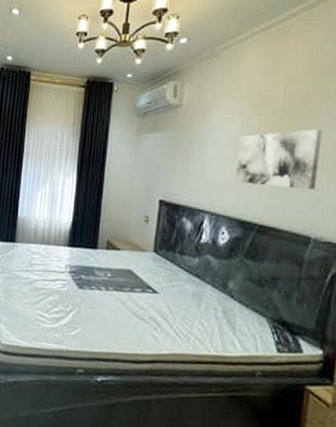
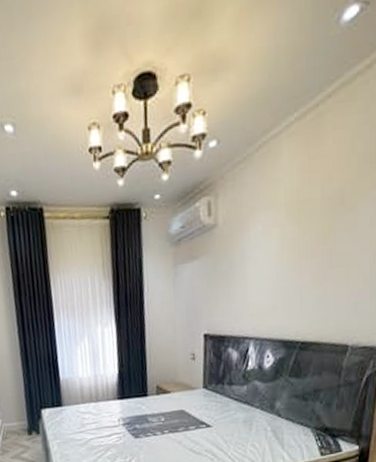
wall art: present [235,129,323,190] -> none [276,231,359,303]

